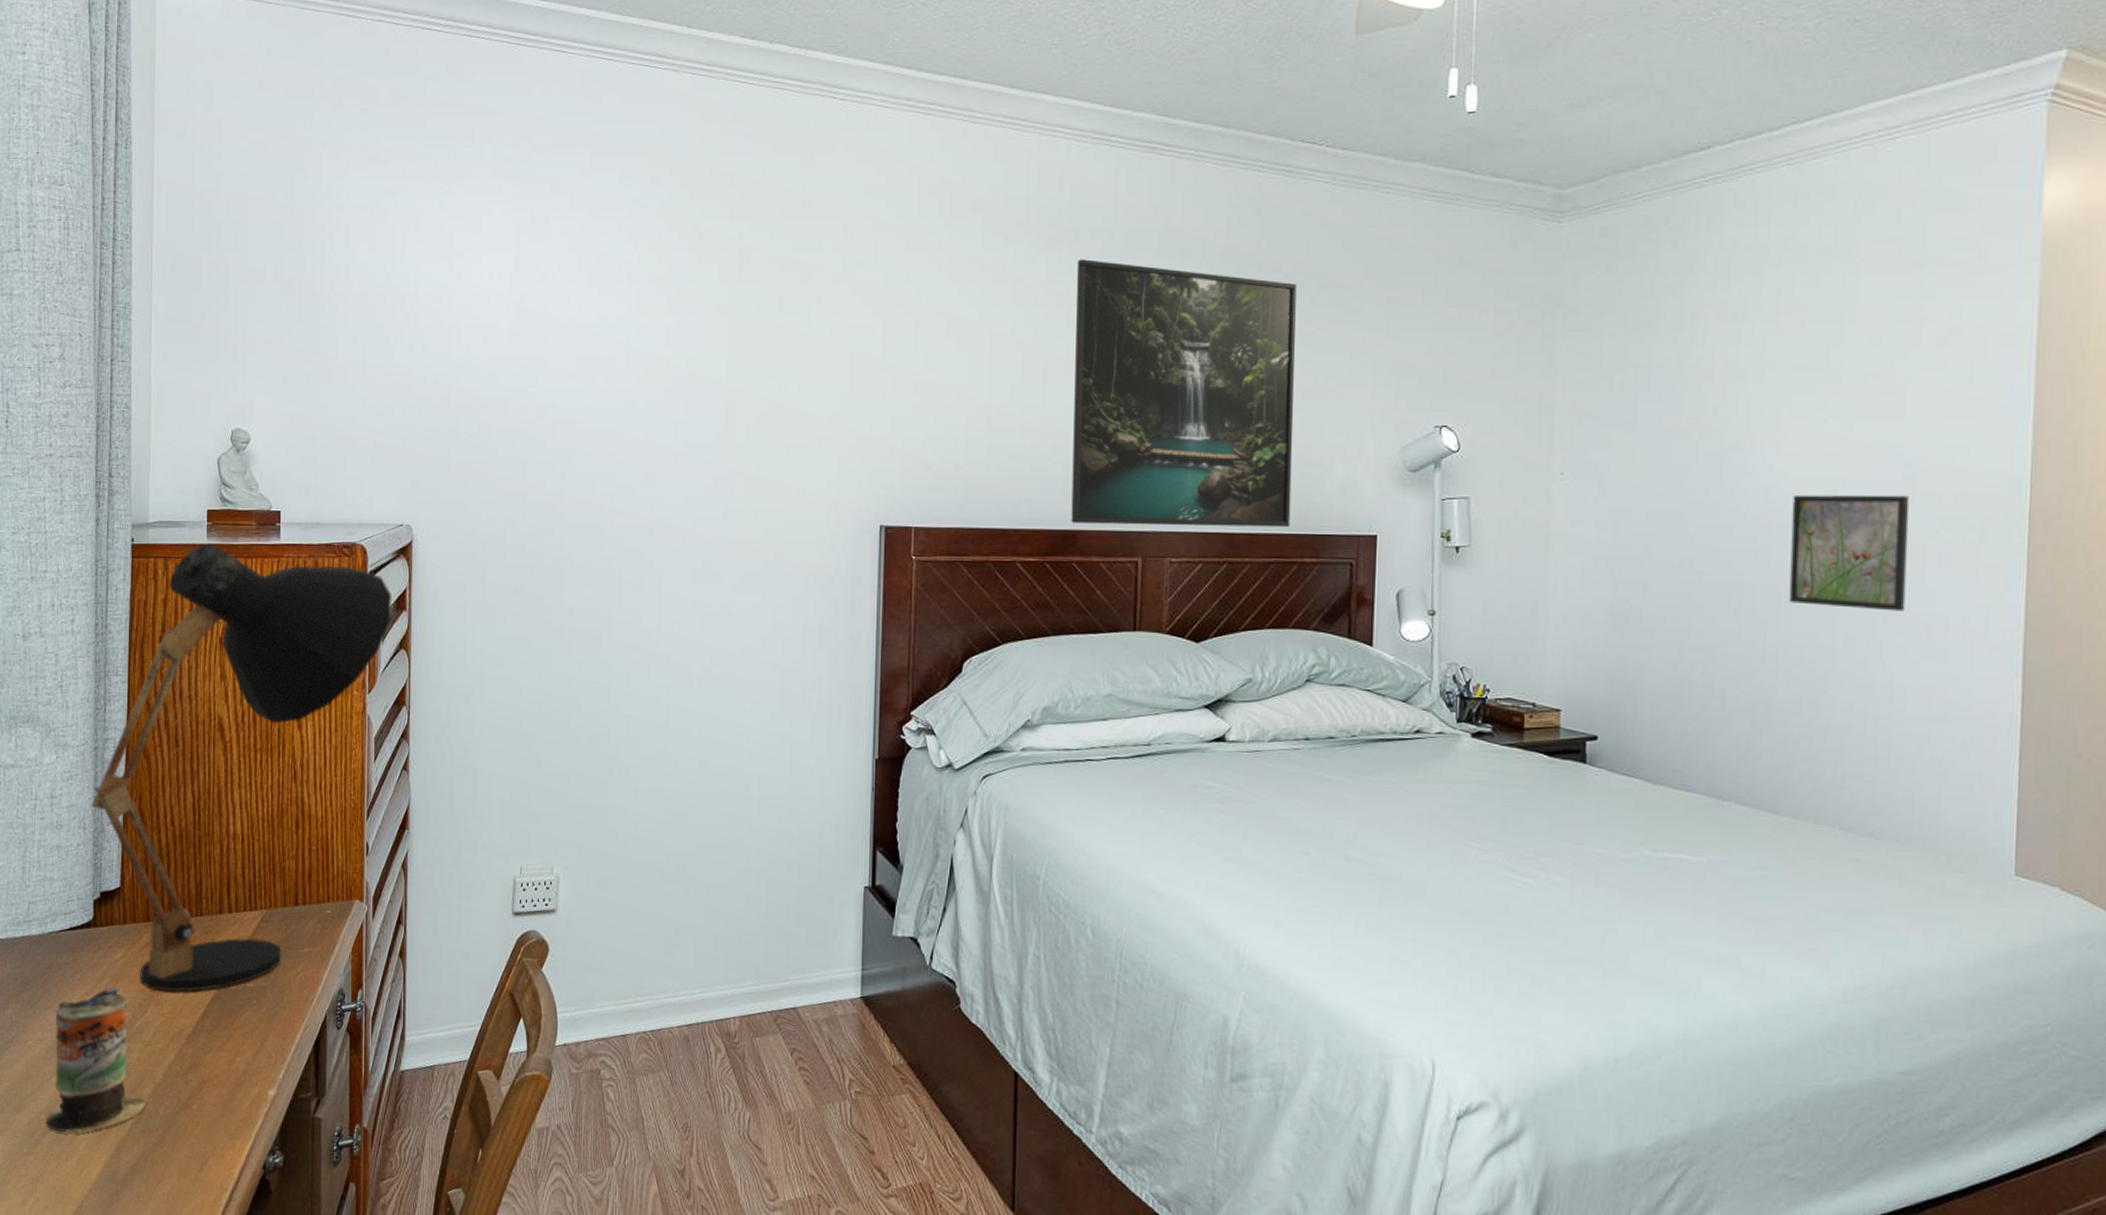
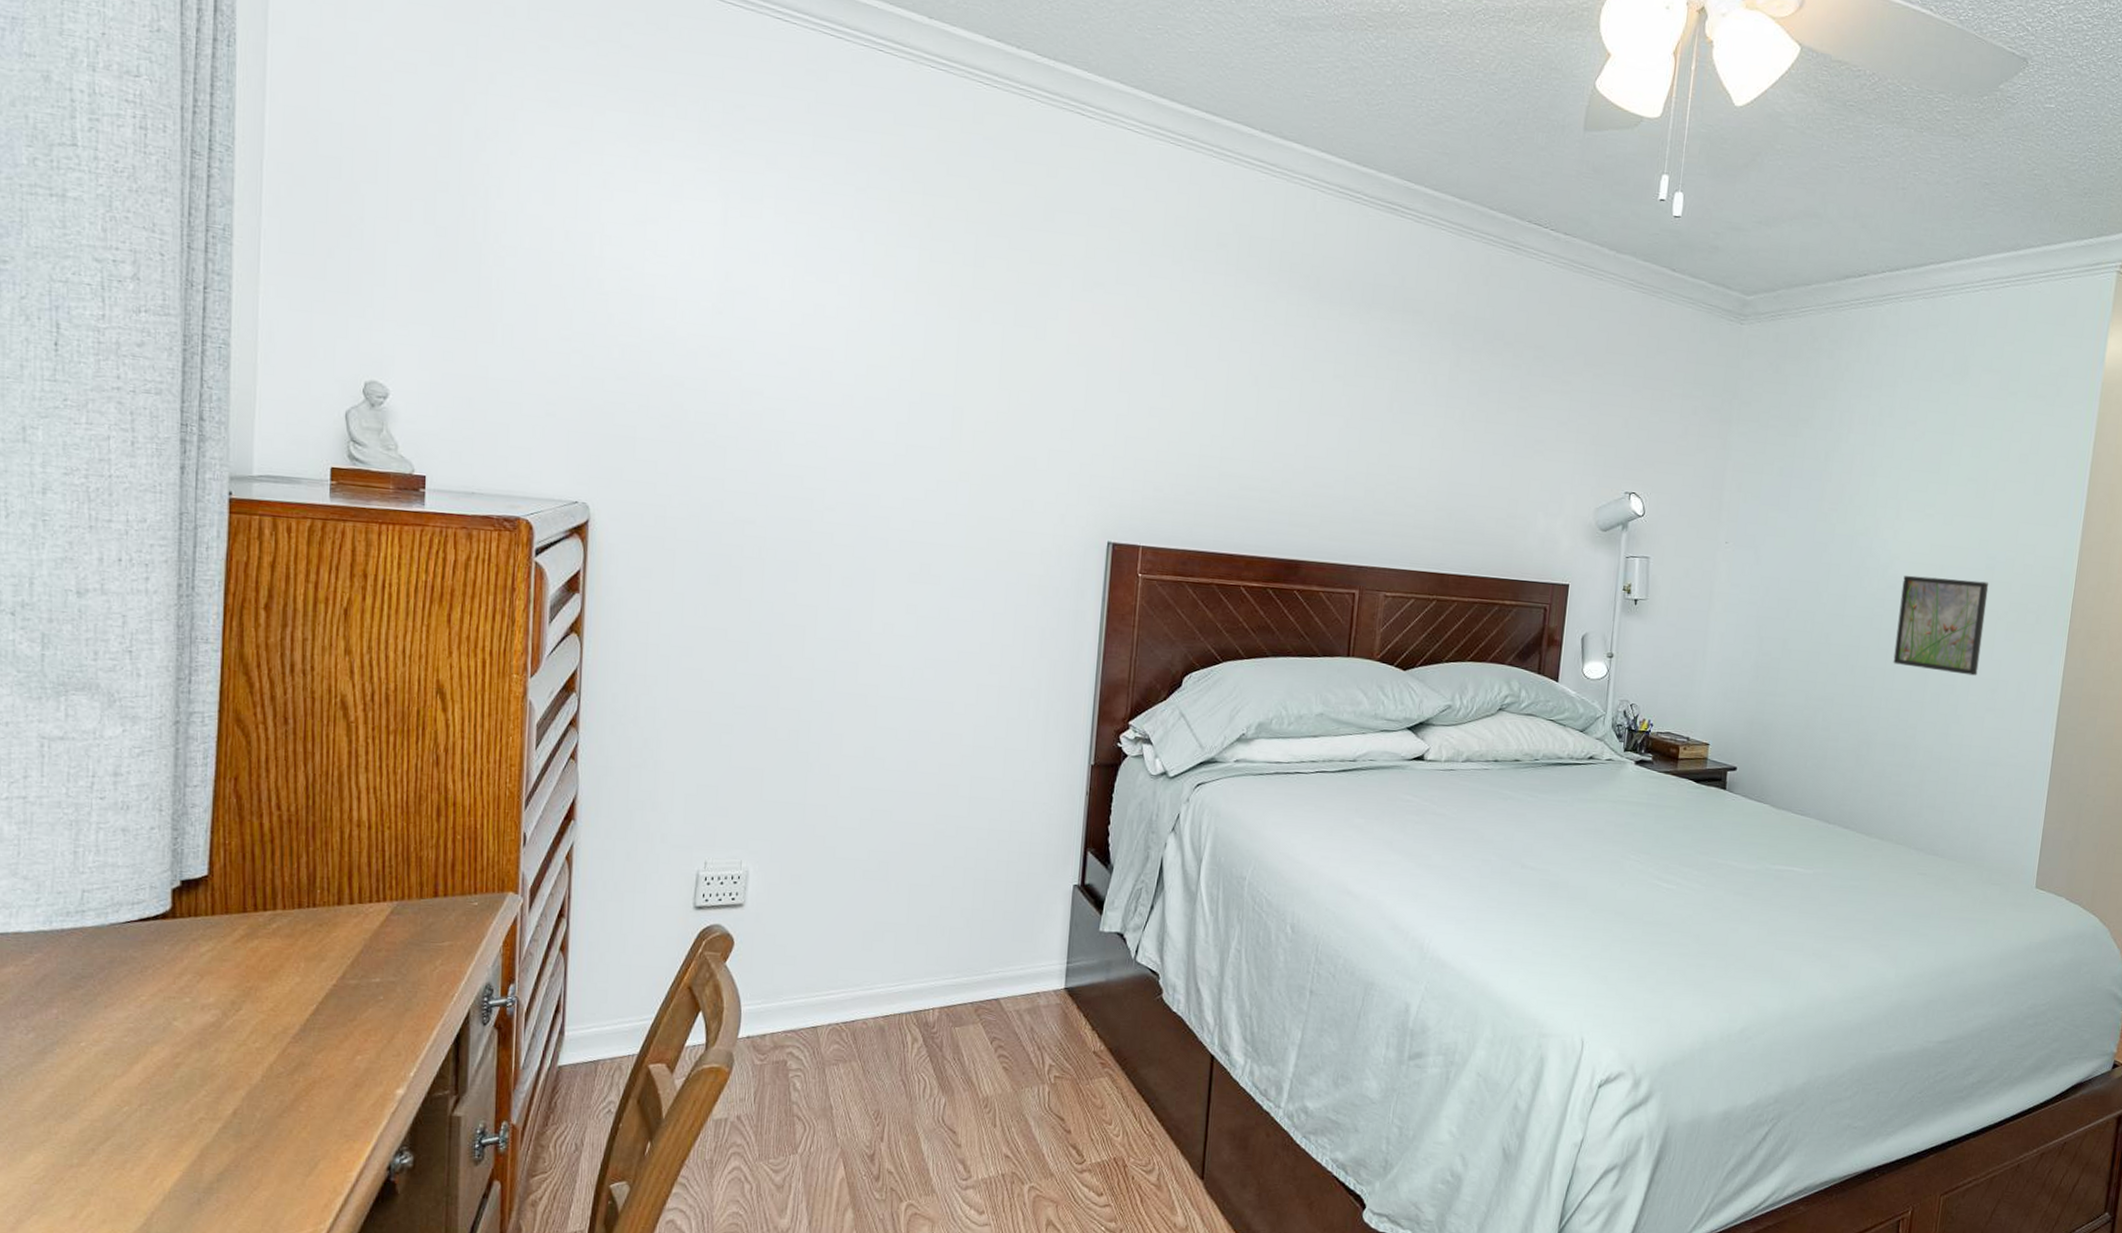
can: present [46,987,146,1133] -> none [103,983,239,1141]
desk lamp: present [91,543,393,992] -> none [170,504,563,988]
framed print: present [1071,259,1297,528] -> none [1295,306,1516,572]

